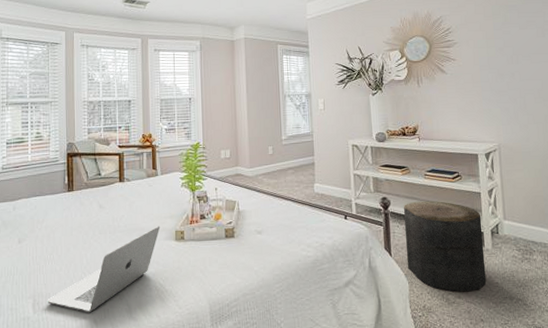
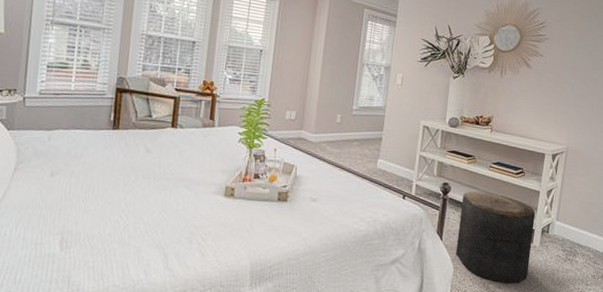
laptop: present [47,226,161,313] -> none [76,179,210,258]

